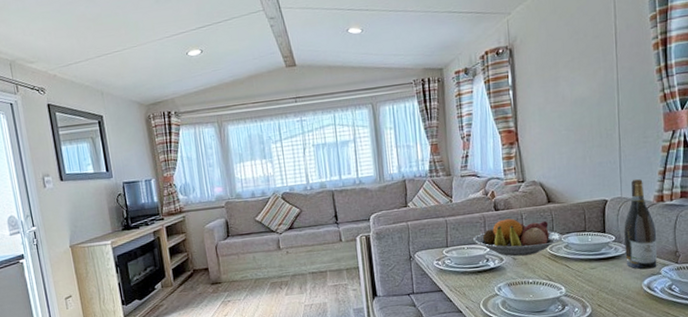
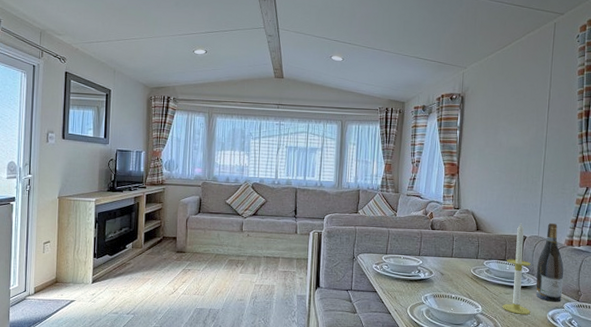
fruit bowl: present [473,217,563,257] -> none [410,238,486,273]
candle: none [588,184,622,289] -> present [502,222,531,315]

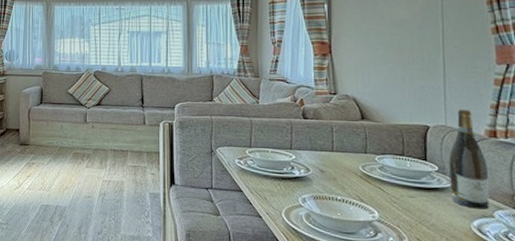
candle: present [502,222,531,315] -> none [406,108,446,224]

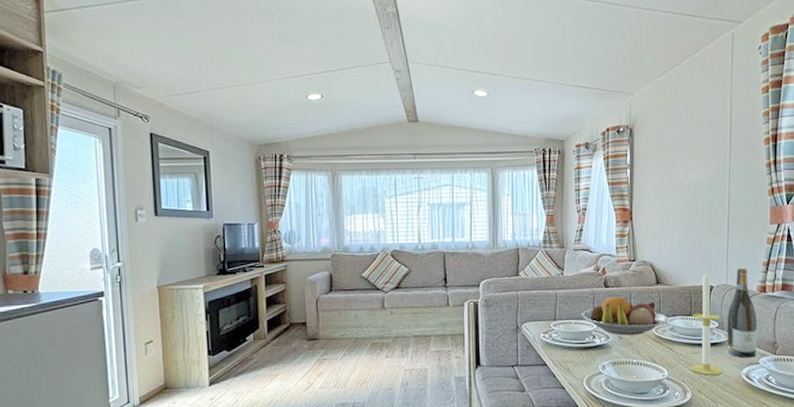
fruit bowl: none [279,128,378,170] -> present [582,296,669,335]
candle: none [406,108,446,224] -> present [690,270,722,375]

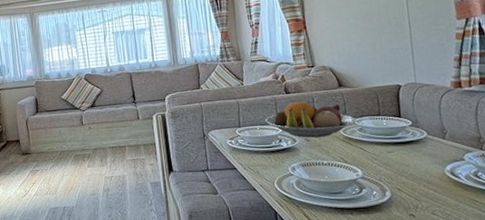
candle: present [690,270,722,375] -> none [382,70,423,174]
wine bottle: present [727,267,758,358] -> none [420,65,460,155]

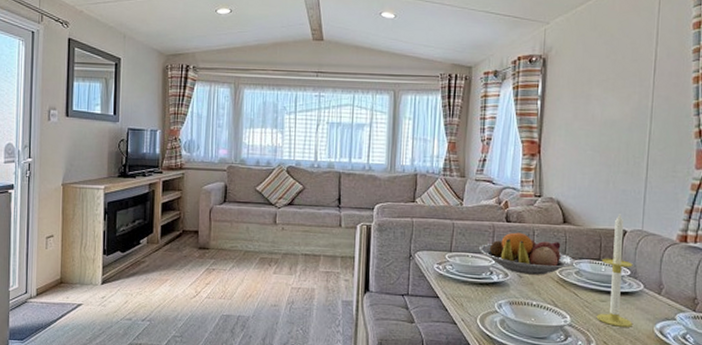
candle: none [382,70,423,174] -> present [596,213,633,327]

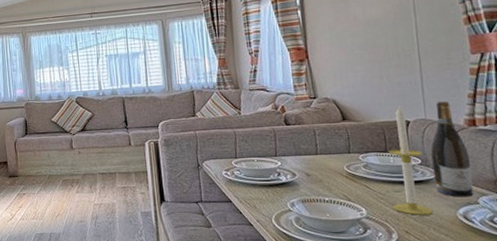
fruit bowl: present [479,232,575,275] -> none [263,133,361,173]
wine bottle: none [639,213,676,313] -> present [430,101,474,197]

